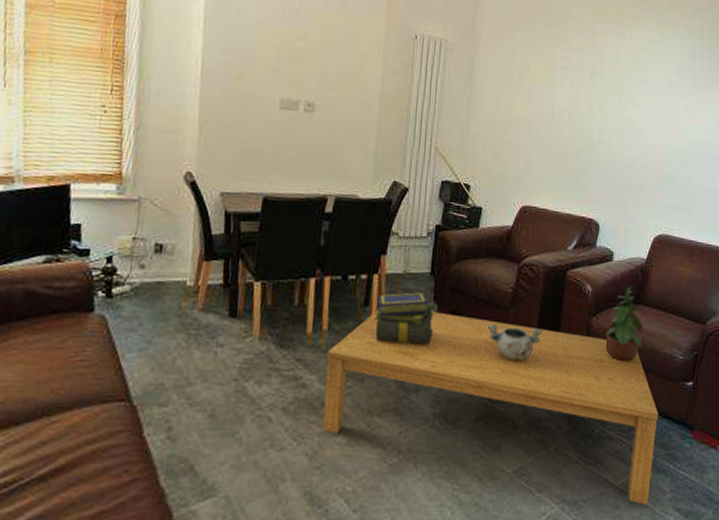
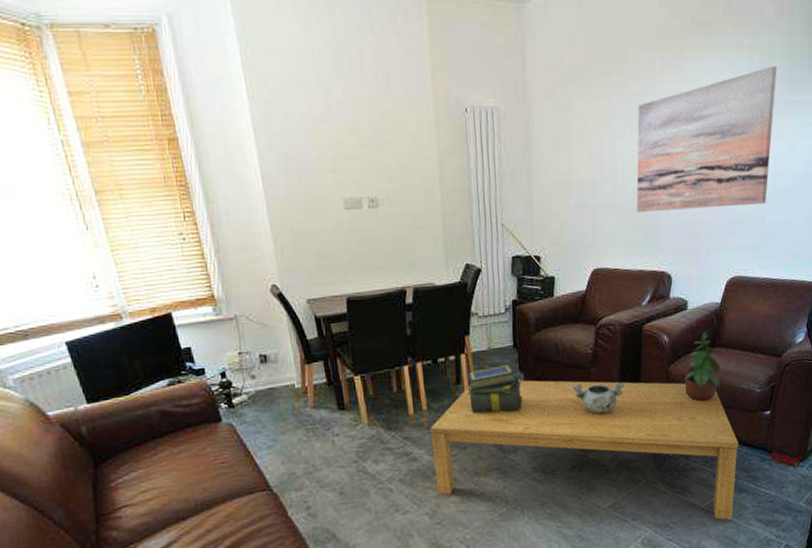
wall art: none [569,46,708,168] -> present [636,66,778,213]

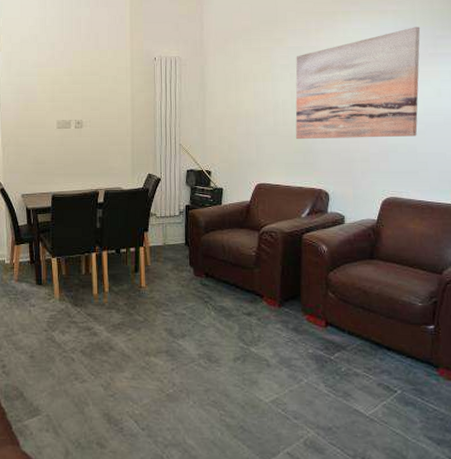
coffee table: present [430,380,739,520] -> none [110,274,403,432]
stack of books: present [466,365,523,413] -> none [143,259,192,300]
decorative bowl: present [572,382,625,414] -> none [236,281,286,311]
potted plant: present [684,331,720,402] -> none [344,244,380,310]

